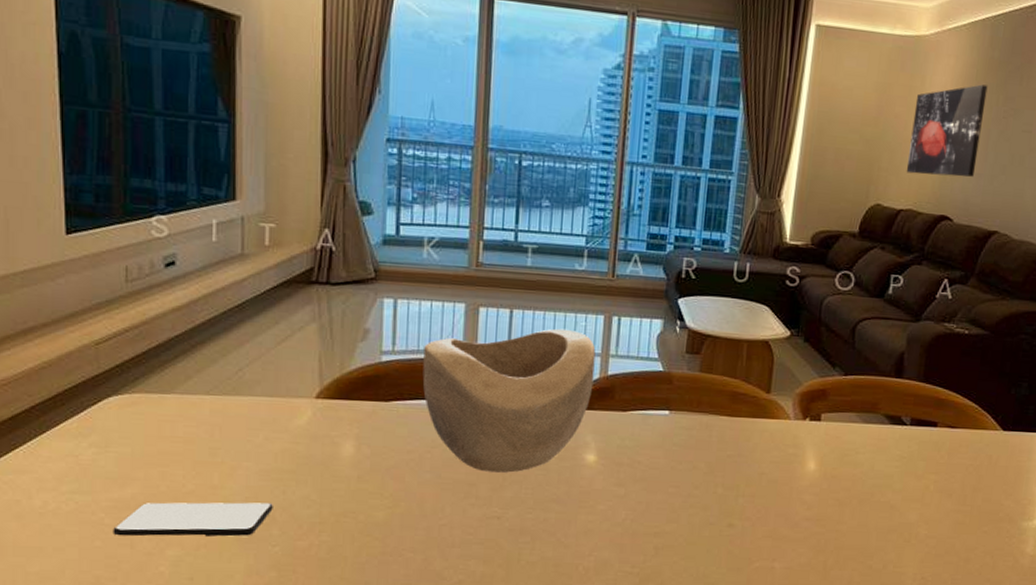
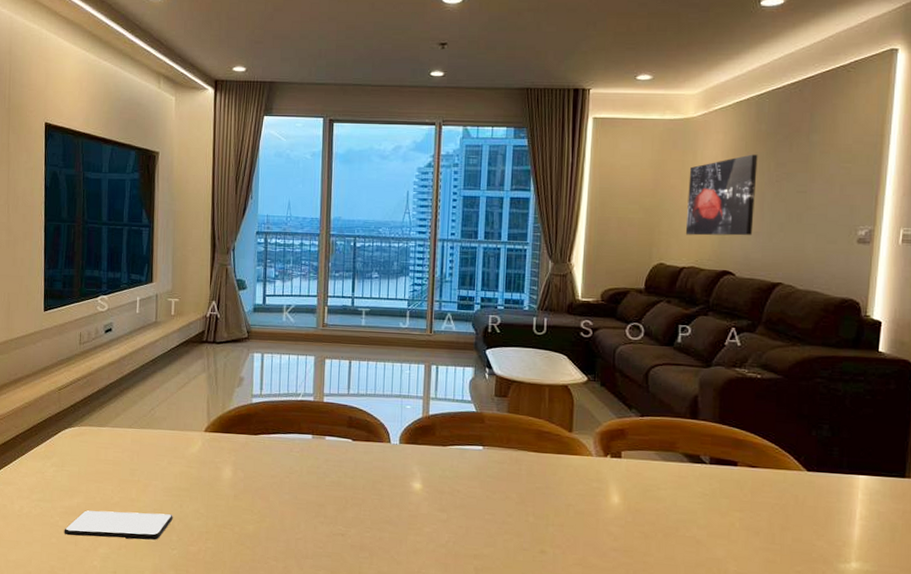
decorative bowl: present [422,328,596,473] -> none [283,376,419,497]

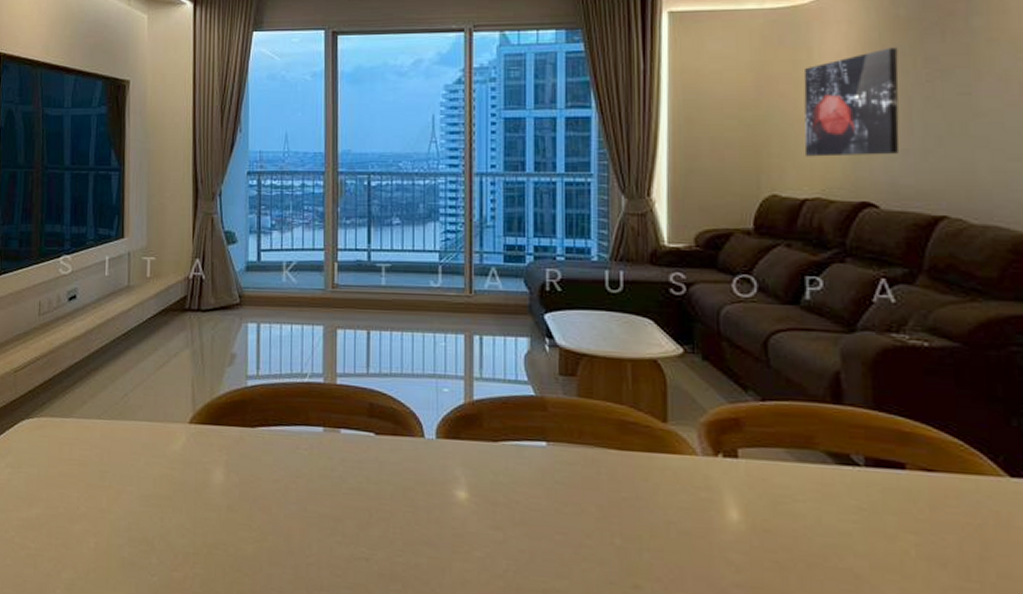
smartphone: present [64,510,173,541] -> none [20,523,152,563]

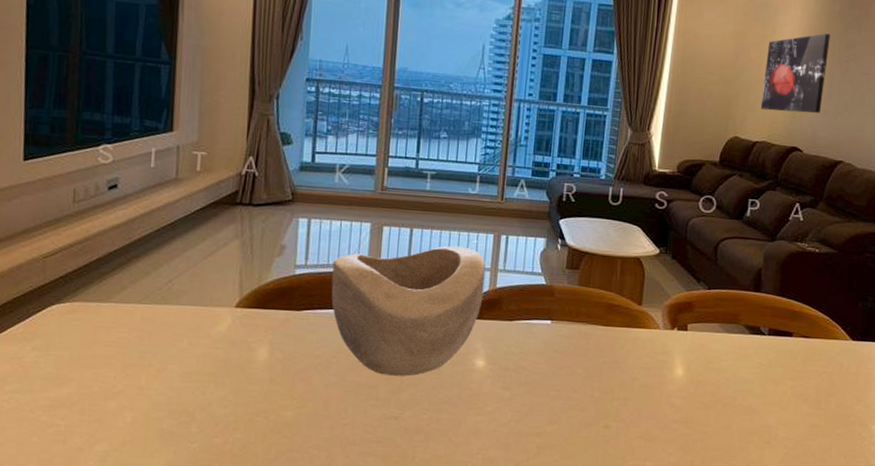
decorative bowl: none [285,350,458,509] -> present [331,246,486,376]

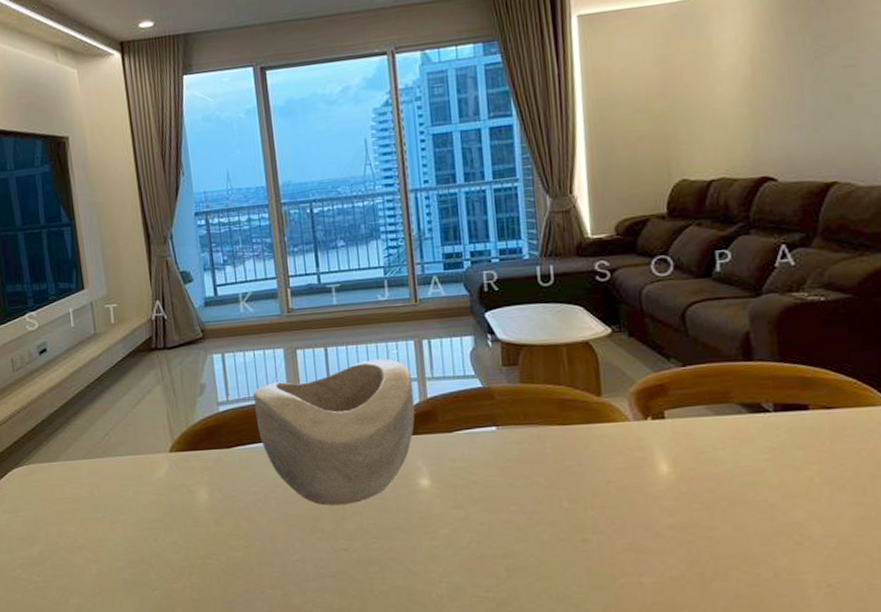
wall art: present [760,33,831,114] -> none [704,28,793,141]

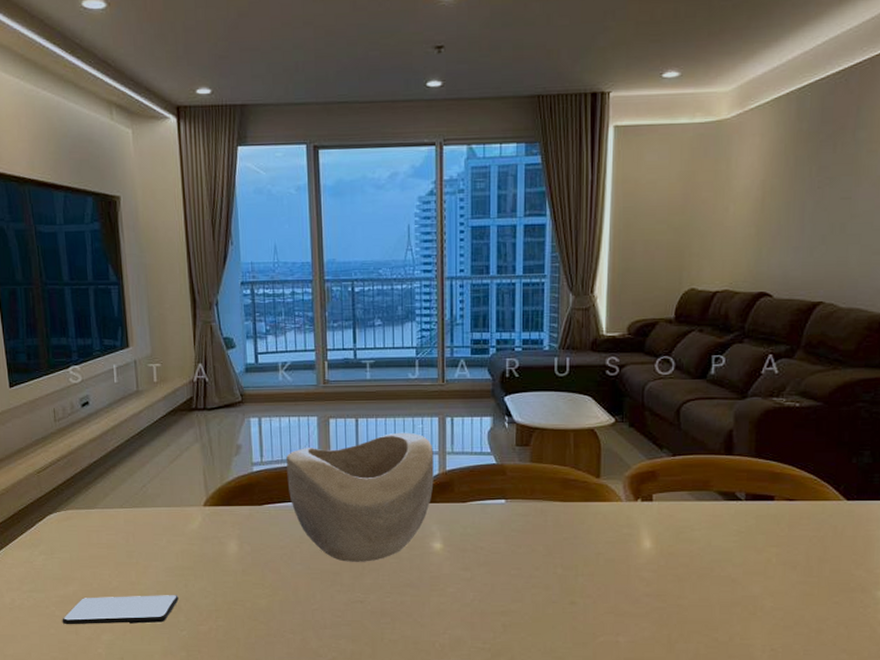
smartphone: none [28,551,149,589] -> present [62,595,179,625]

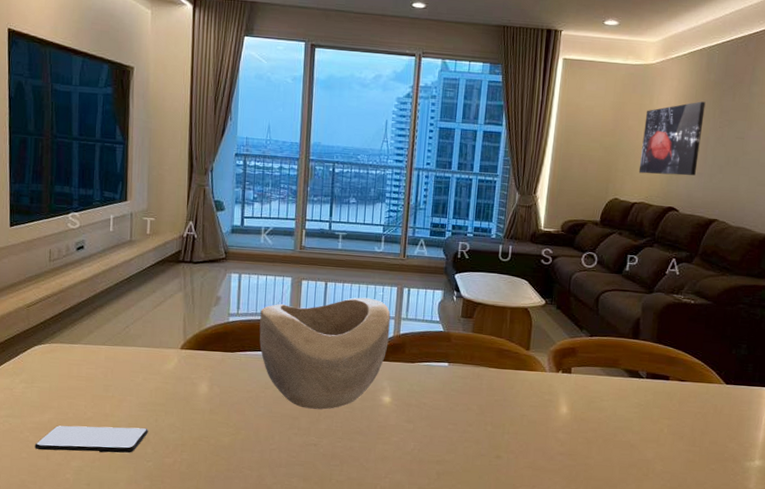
wall art: none [718,158,798,255] -> present [638,101,706,176]

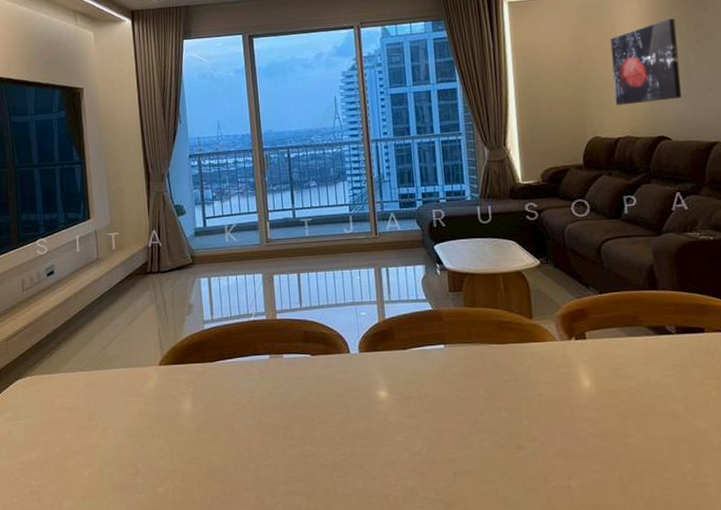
smartphone: present [34,425,148,454] -> none [25,456,137,492]
decorative bowl: present [259,297,391,410] -> none [235,284,375,415]

